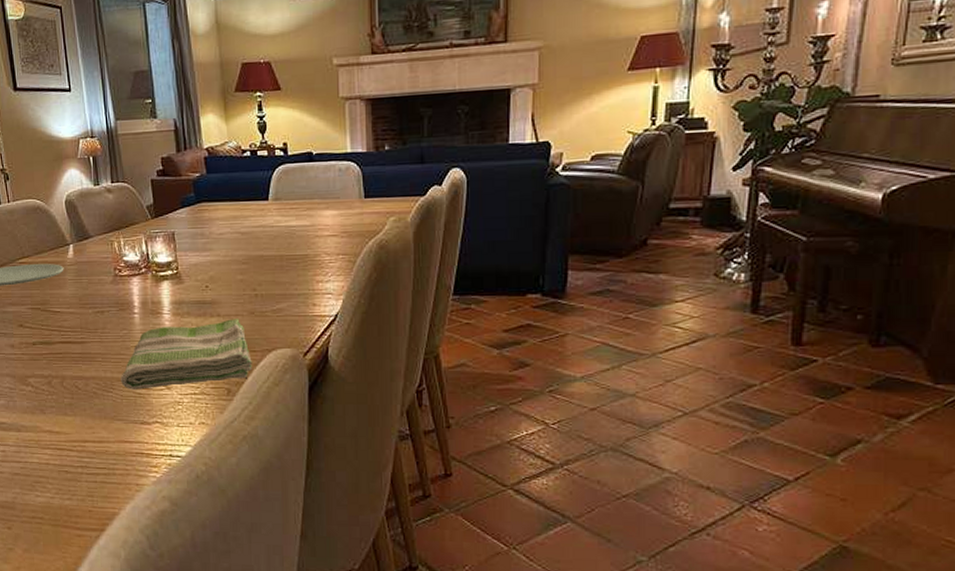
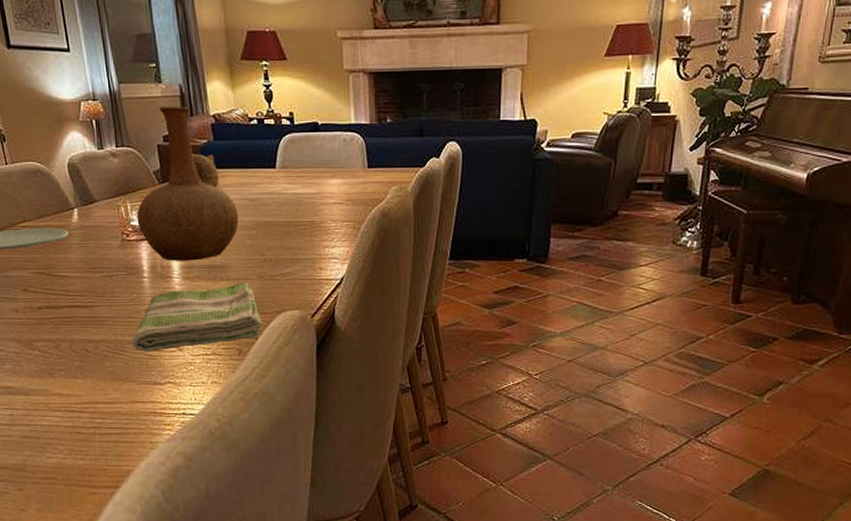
vase: none [129,140,230,297] -> present [136,106,239,261]

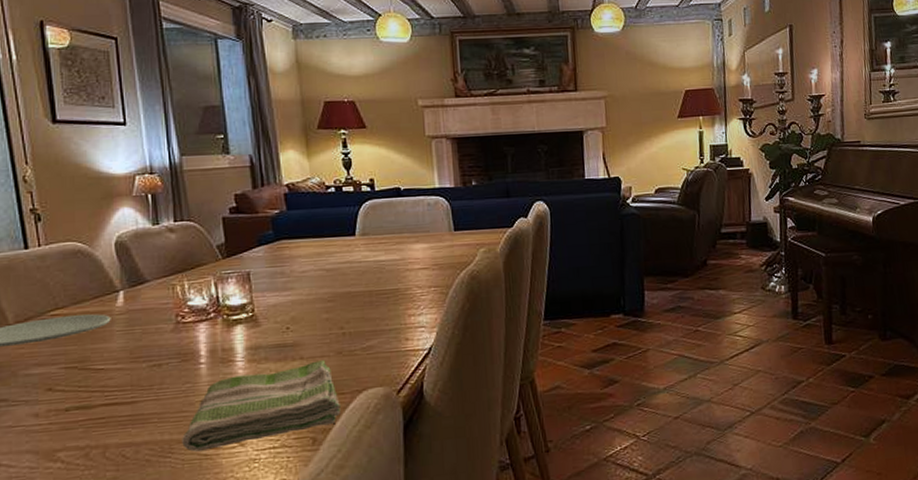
vase: present [136,106,239,261] -> none [195,177,314,343]

